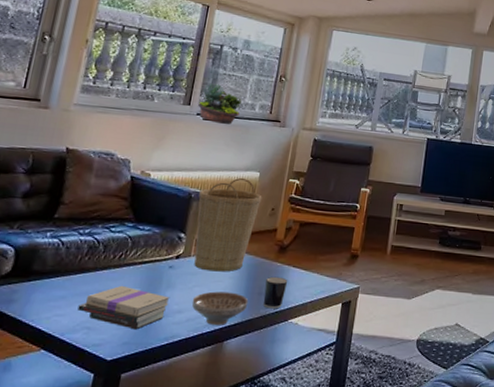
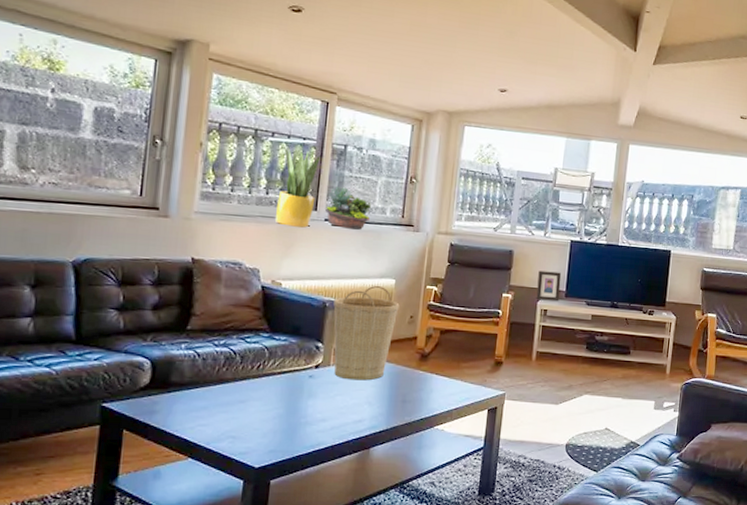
books: present [77,285,170,330] -> none [220,395,313,438]
planter: none [149,45,198,121] -> present [274,146,321,228]
decorative bowl: present [191,291,249,325] -> none [335,400,393,433]
mug: present [263,276,288,309] -> none [407,384,432,416]
picture frame: none [393,166,417,197] -> present [536,270,561,302]

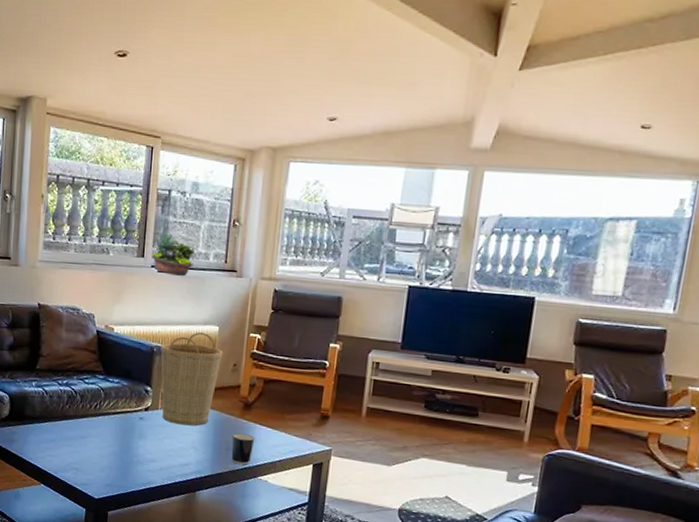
planter: present [274,146,321,228] -> none [106,193,147,274]
mug: none [407,384,432,416] -> present [231,433,255,465]
picture frame: present [536,270,561,302] -> none [367,319,397,354]

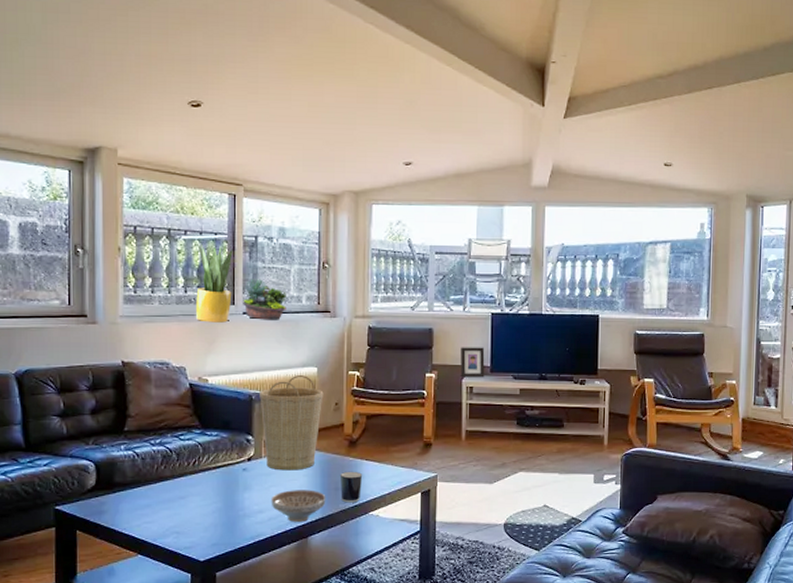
planter: none [106,193,147,274] -> present [195,242,233,323]
decorative bowl: none [163,444,217,476] -> present [271,490,326,522]
picture frame: none [367,319,397,354] -> present [460,347,485,378]

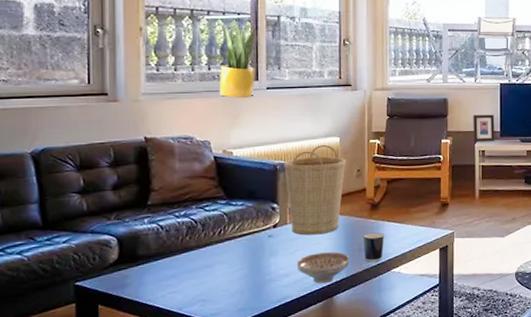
succulent planter: present [243,279,286,322] -> none [266,56,309,96]

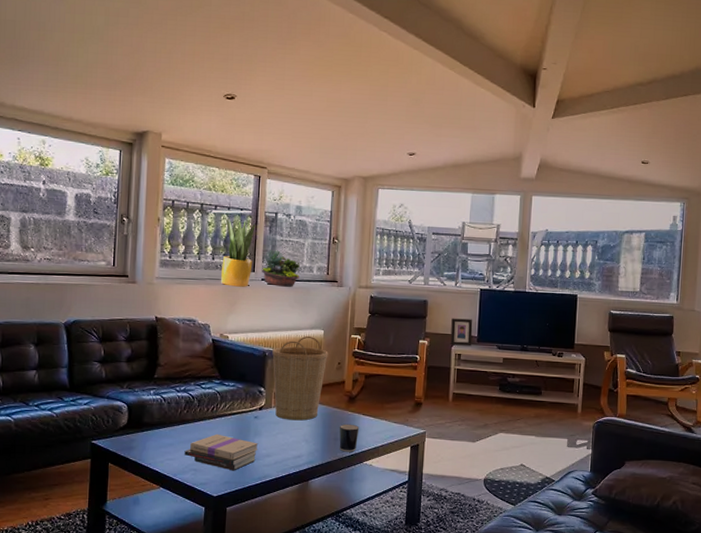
books: none [189,258,275,297] -> present [184,434,259,471]
succulent planter: none [266,56,309,96] -> present [262,250,300,288]
decorative bowl: present [296,251,350,283] -> none [277,438,326,467]

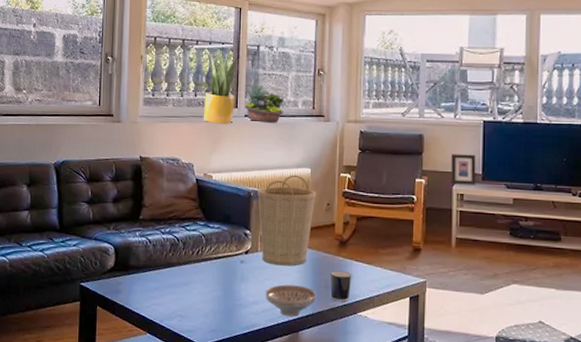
books: present [184,434,259,471] -> none [170,278,245,319]
decorative bowl: none [277,438,326,467] -> present [265,284,317,316]

